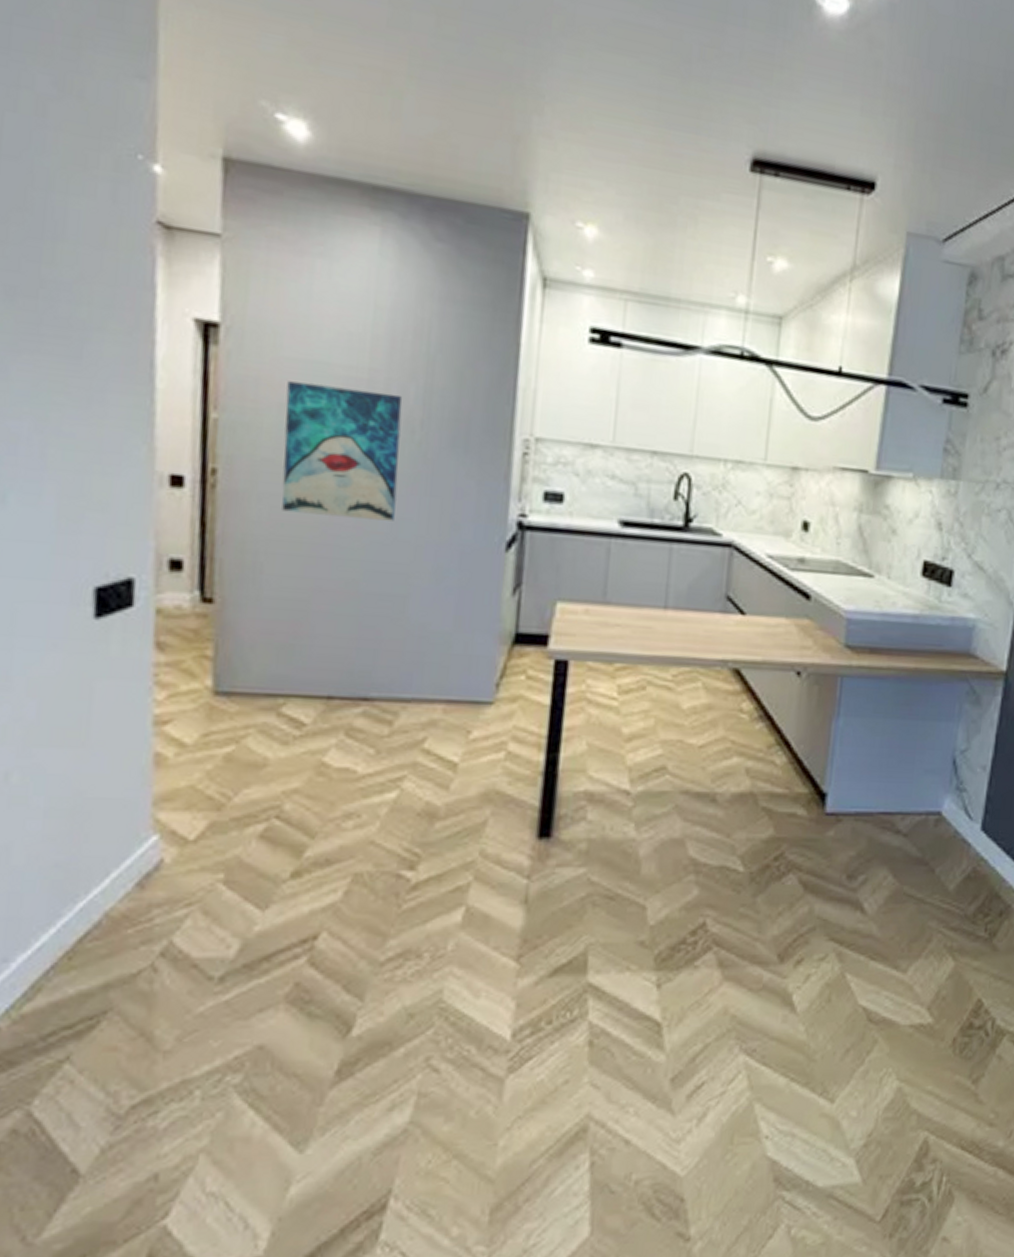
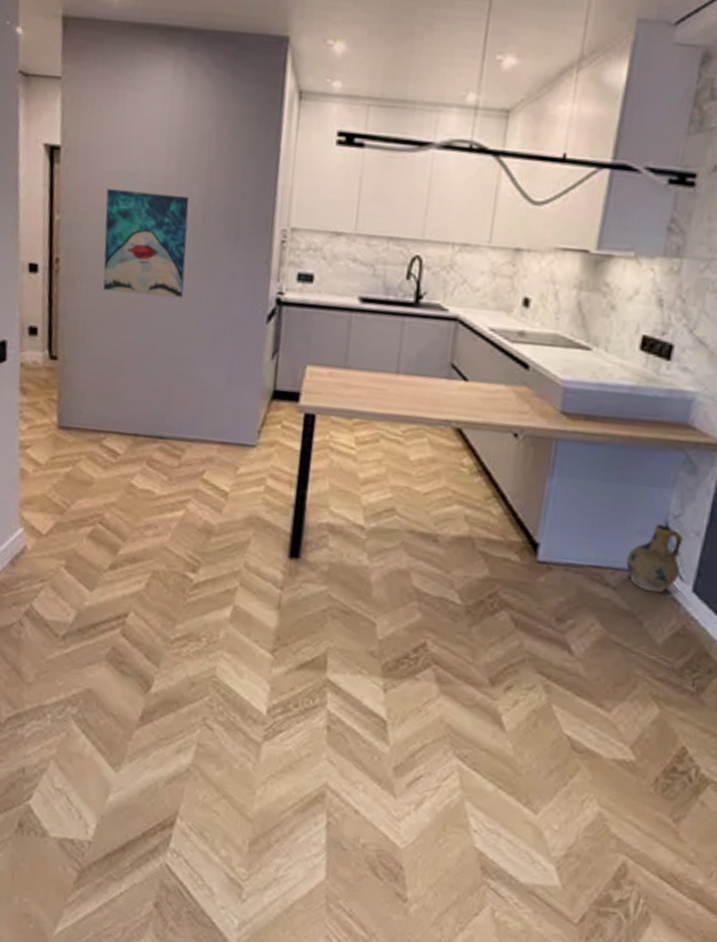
ceramic jug: none [916,760,972,835] -> present [626,523,685,593]

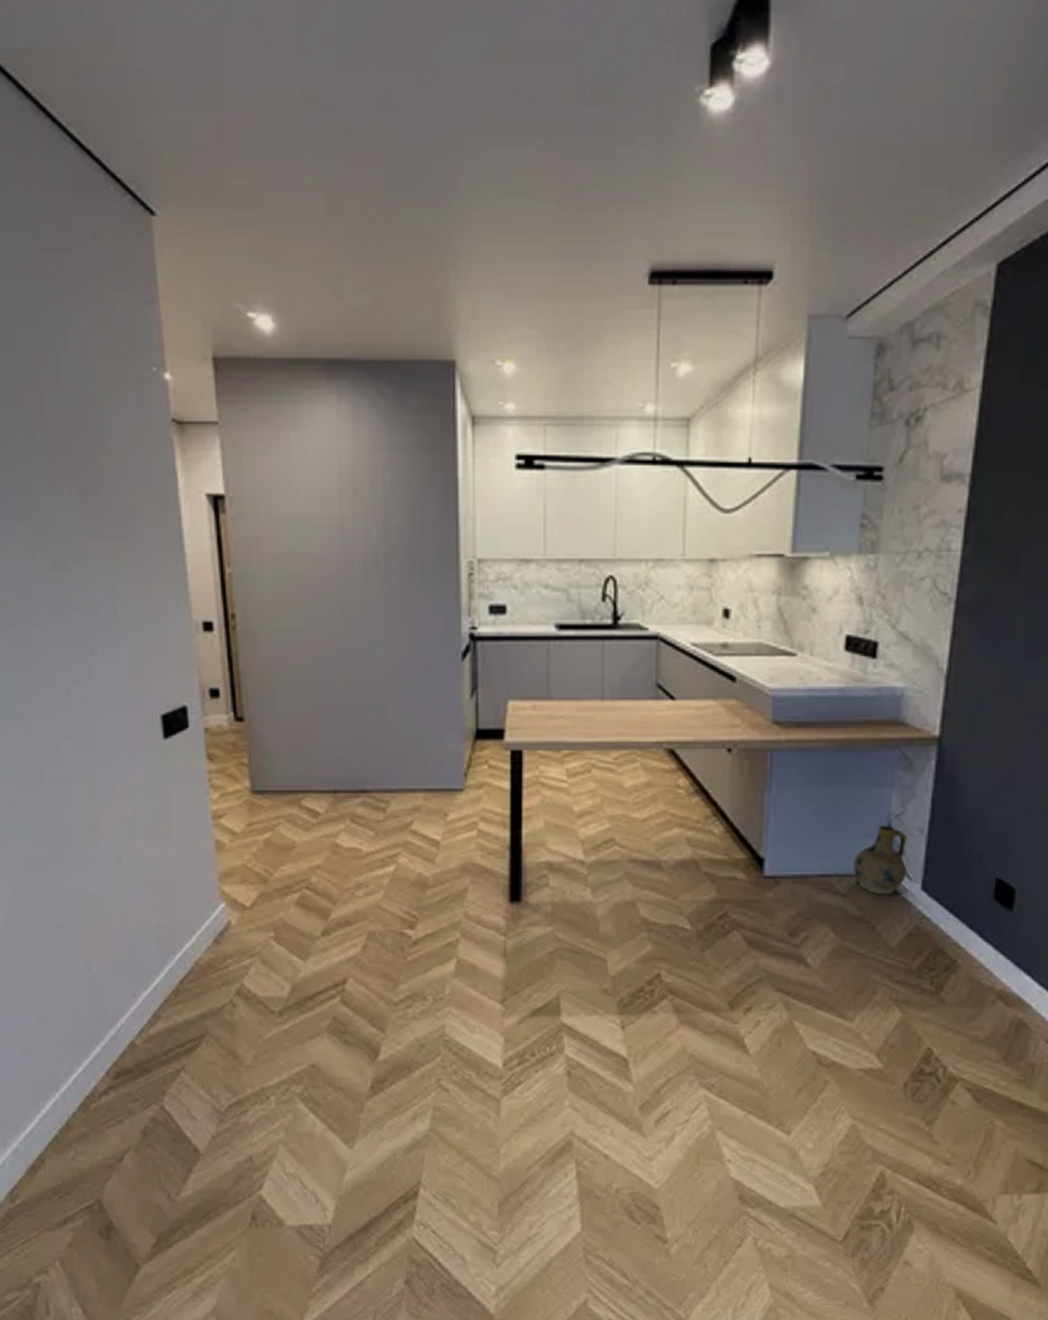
wall art: present [103,189,190,298] -> none [279,536,371,643]

